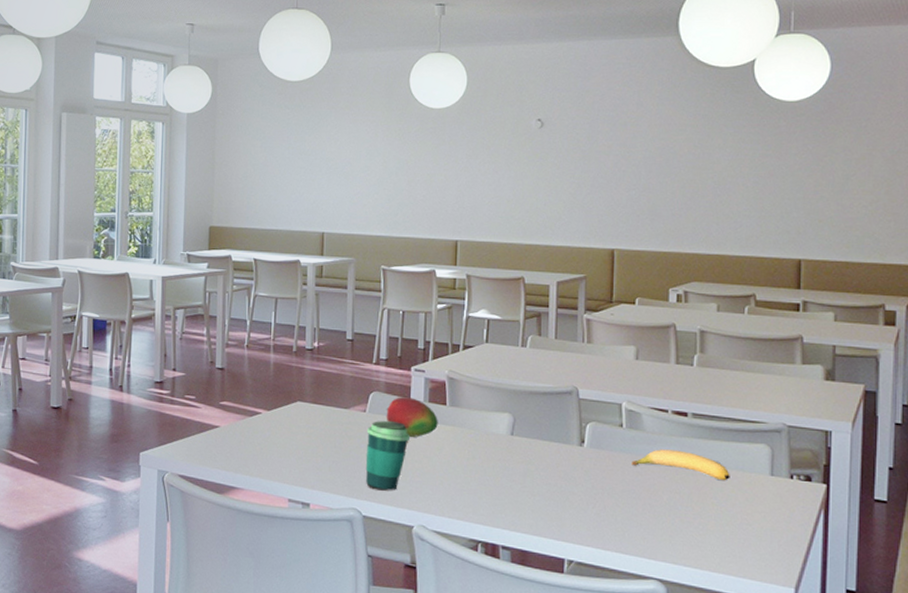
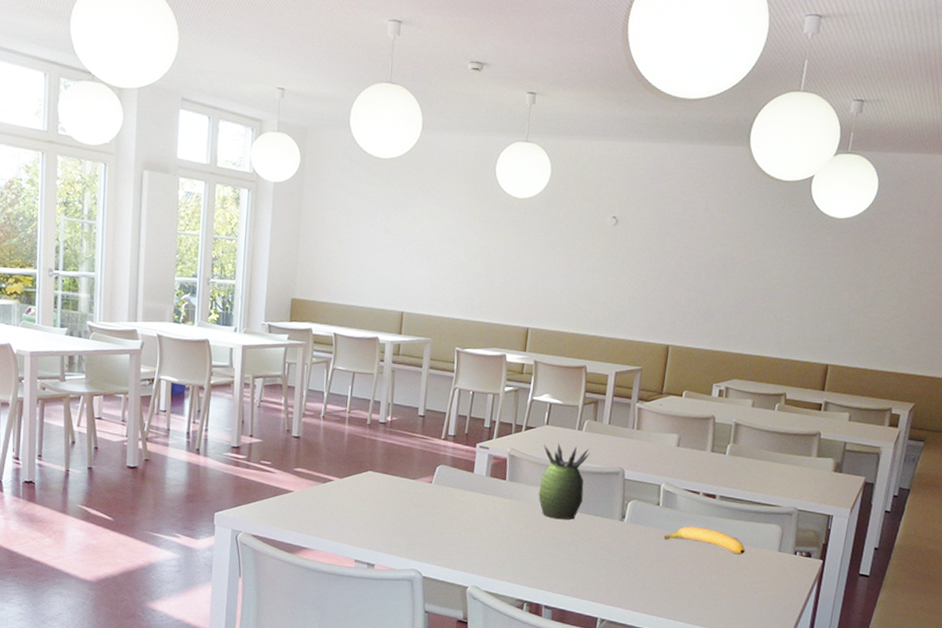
cup: present [365,420,411,491] -> none [428,491,471,555]
fruit: present [386,397,438,437] -> none [450,471,498,508]
succulent plant: none [484,362,538,447] -> present [538,443,590,520]

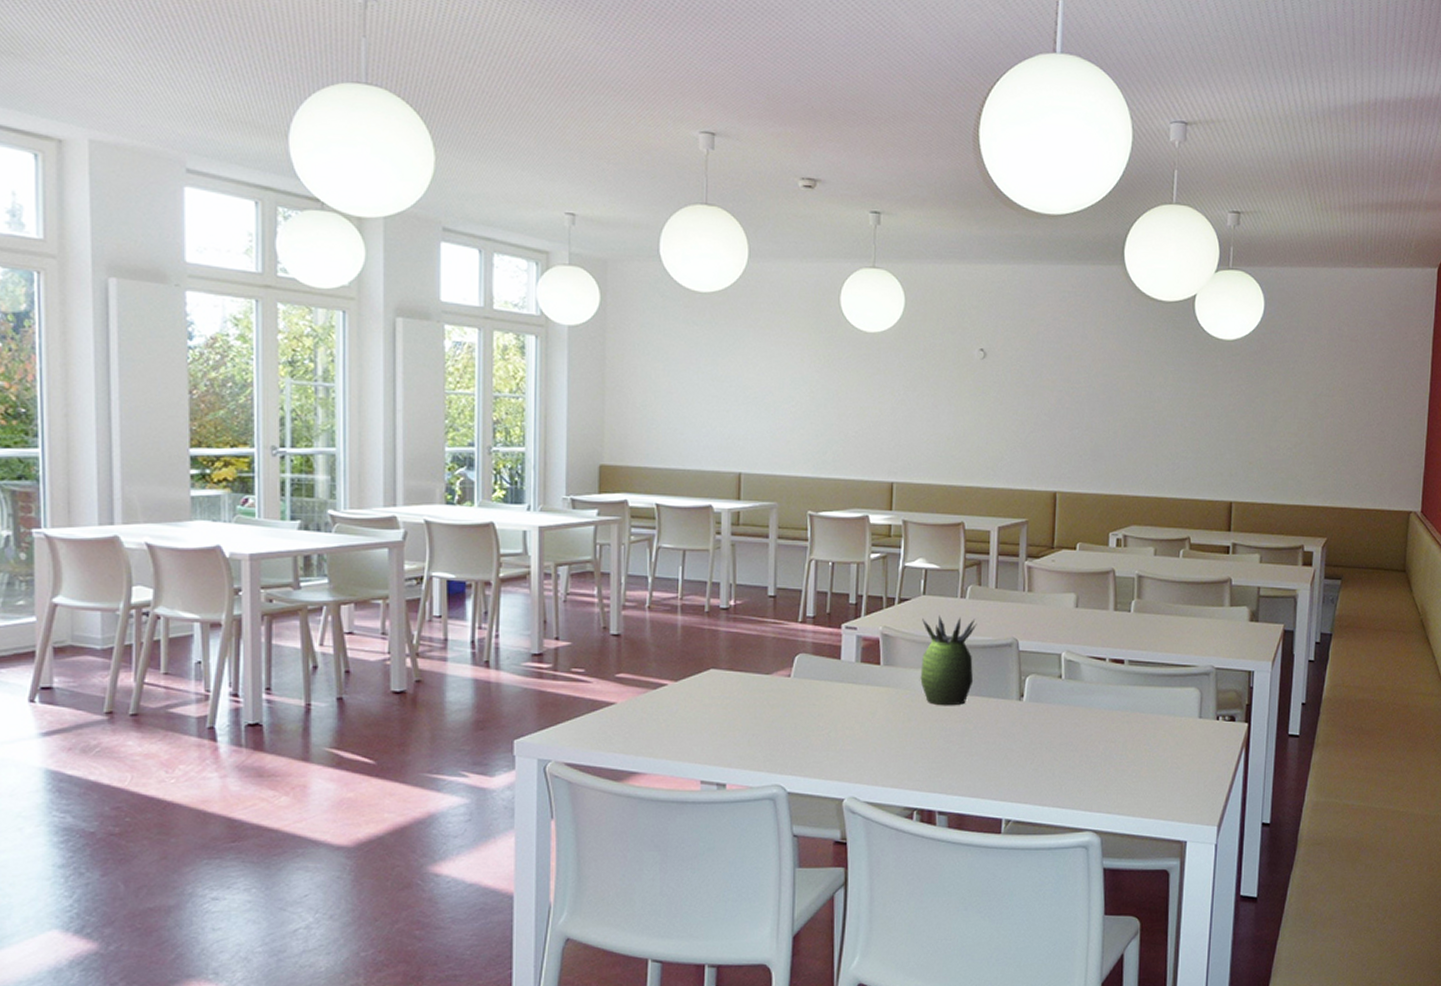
banana: present [663,526,745,555] -> none [1070,699,1162,727]

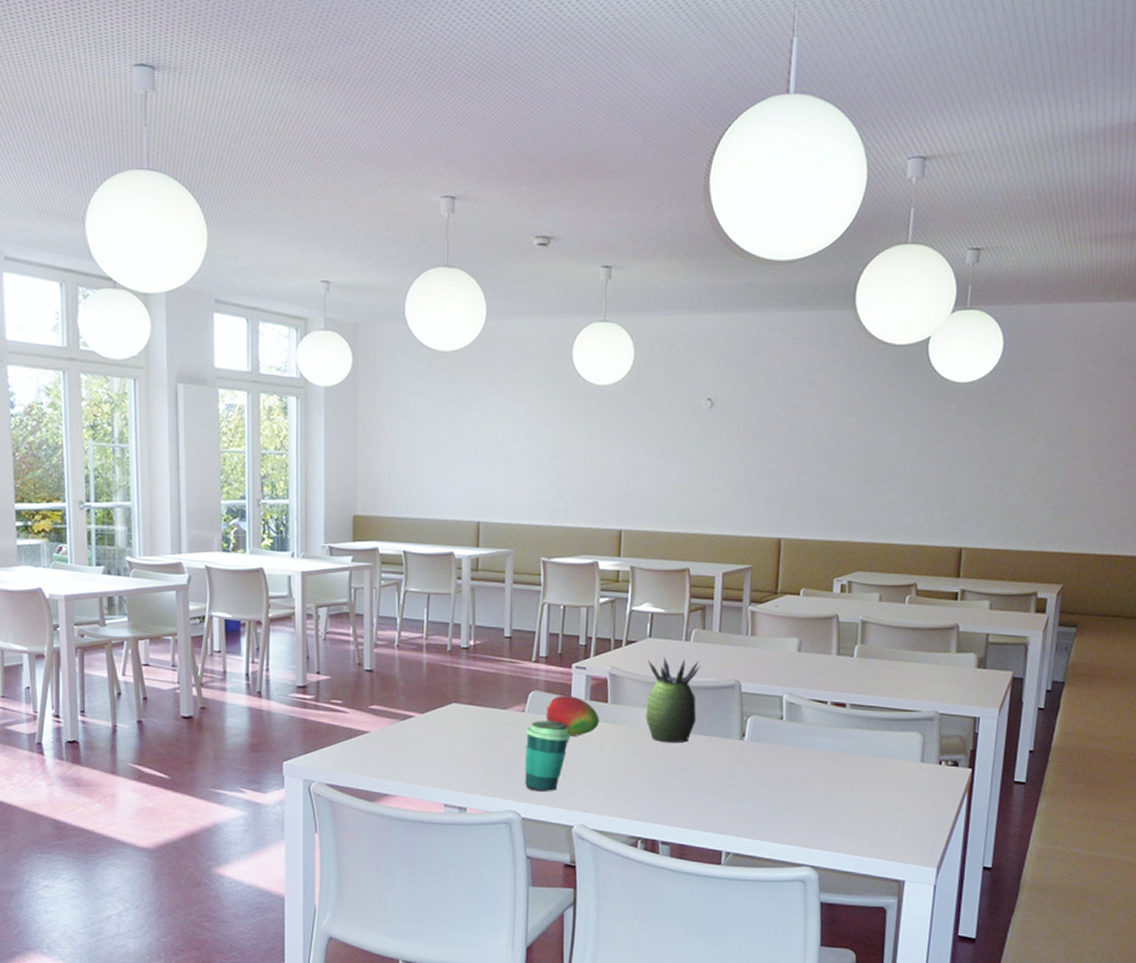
cup: none [790,685,841,763] -> present [524,720,571,792]
fruit: none [813,658,871,702] -> present [545,695,599,736]

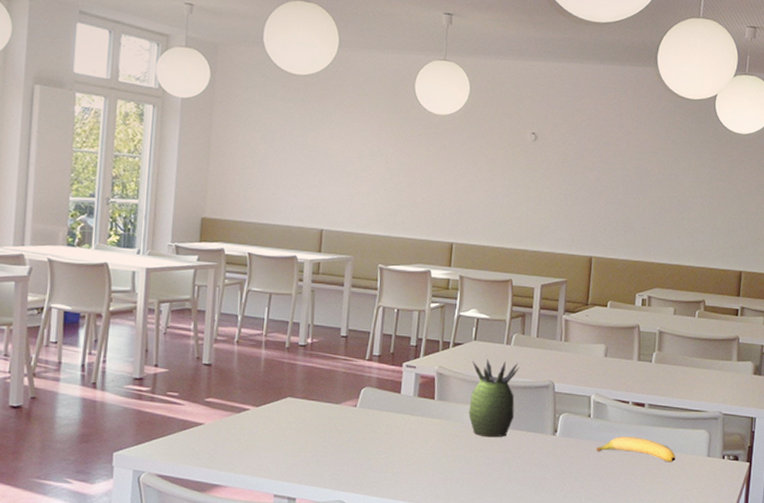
cup: present [524,720,571,792] -> none [353,414,399,483]
fruit: present [545,695,599,736] -> none [376,392,426,430]
banana: none [790,740,883,769] -> present [596,436,676,463]

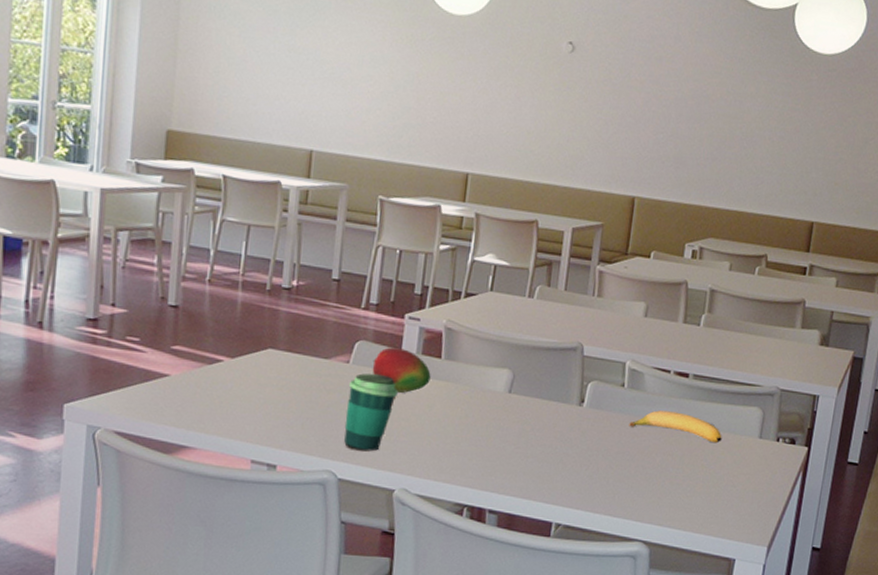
cup: none [353,414,399,483] -> present [344,373,399,452]
fruit: none [376,392,426,430] -> present [372,347,431,393]
succulent plant: present [468,358,520,438] -> none [480,313,543,406]

